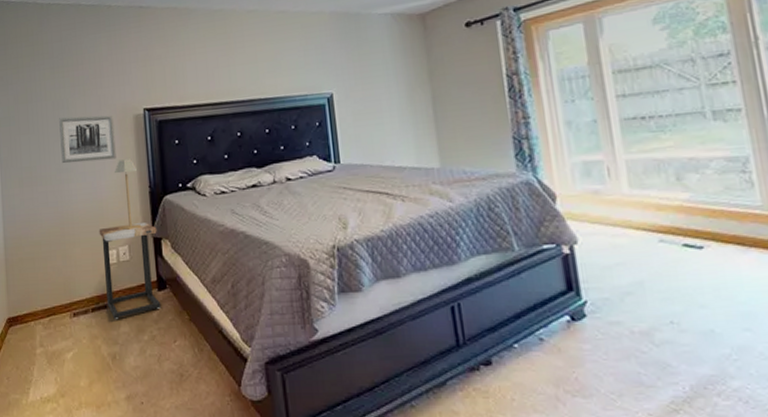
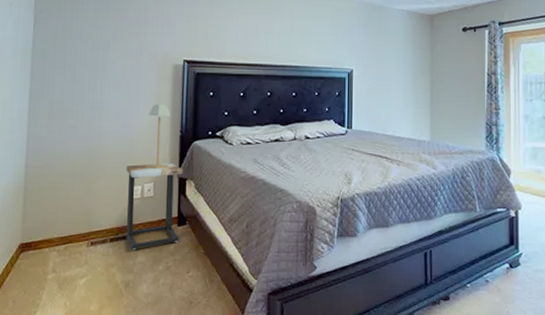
wall art: present [59,115,116,164] -> none [96,58,153,103]

